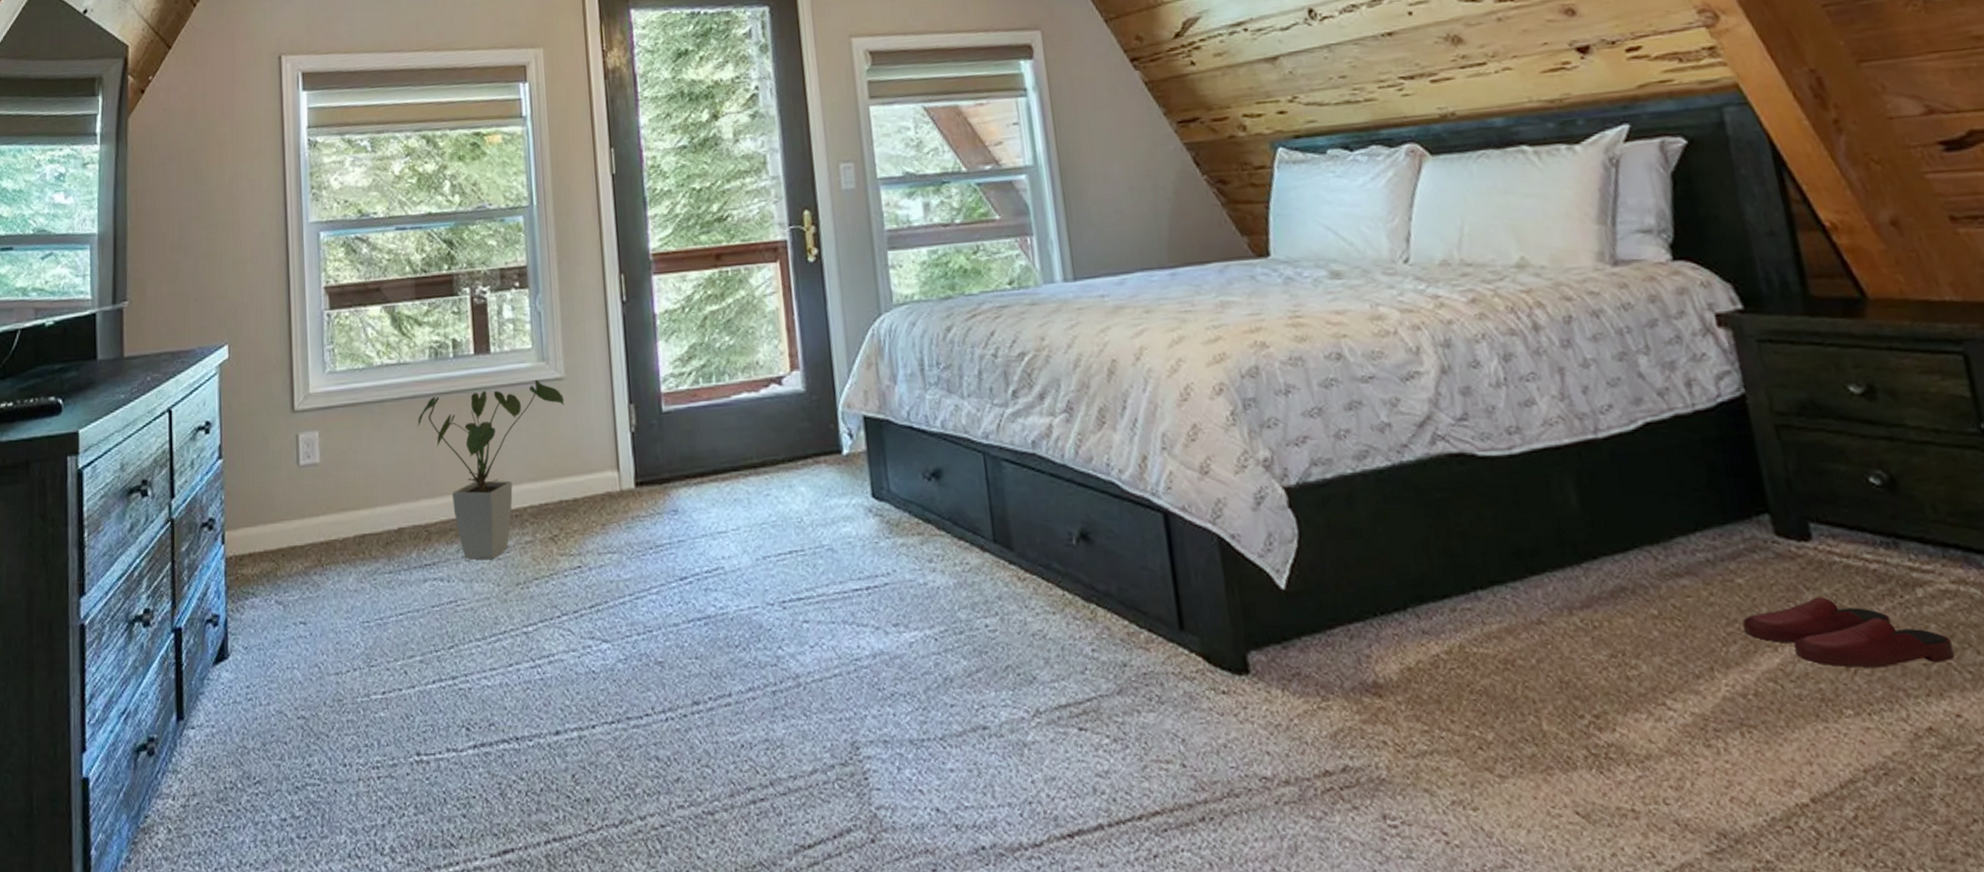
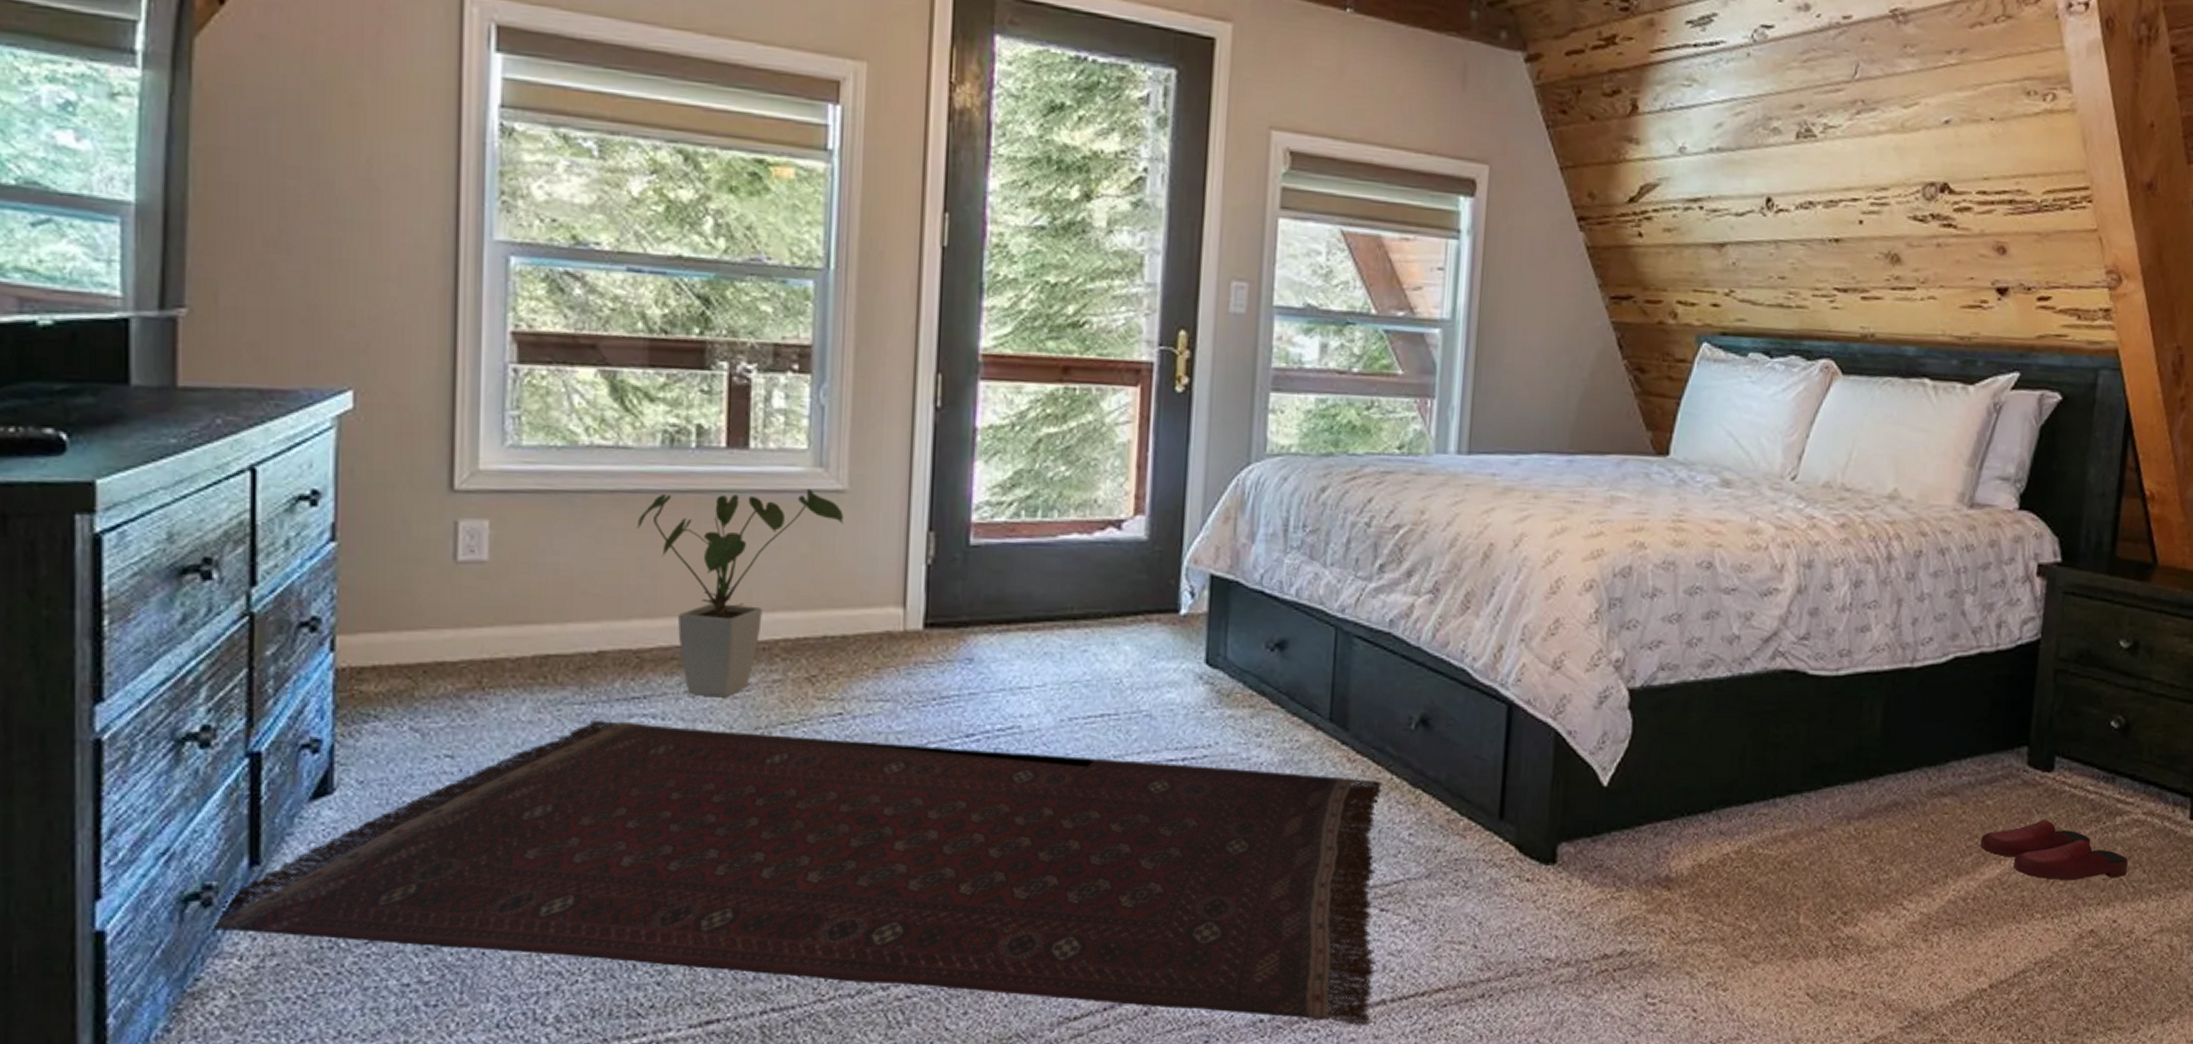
area rug: none [154,585,1093,854] -> present [210,720,1382,1027]

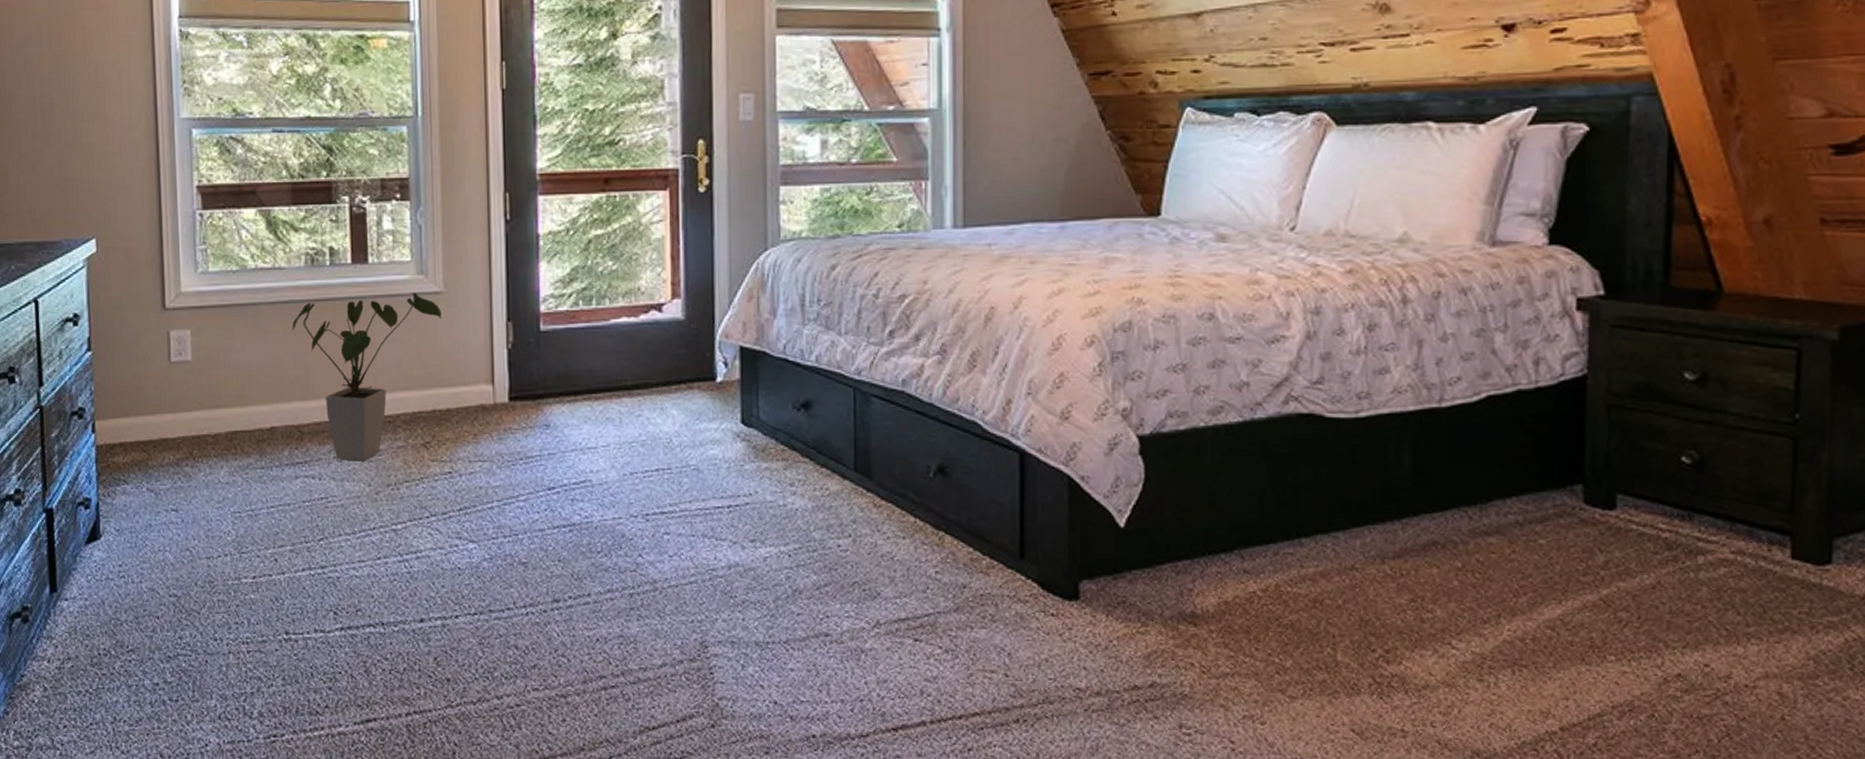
area rug: present [210,720,1382,1027] -> none [29,481,914,745]
slippers: present [1980,820,2128,880] -> none [1536,559,1717,621]

